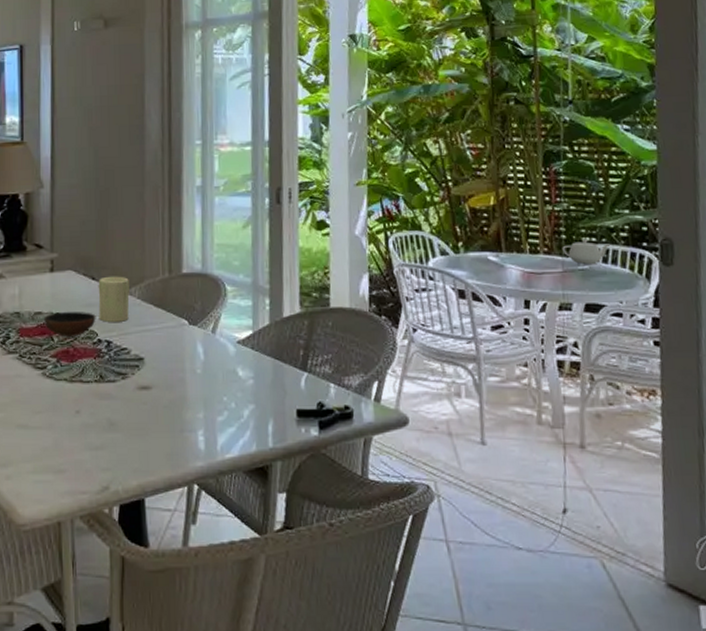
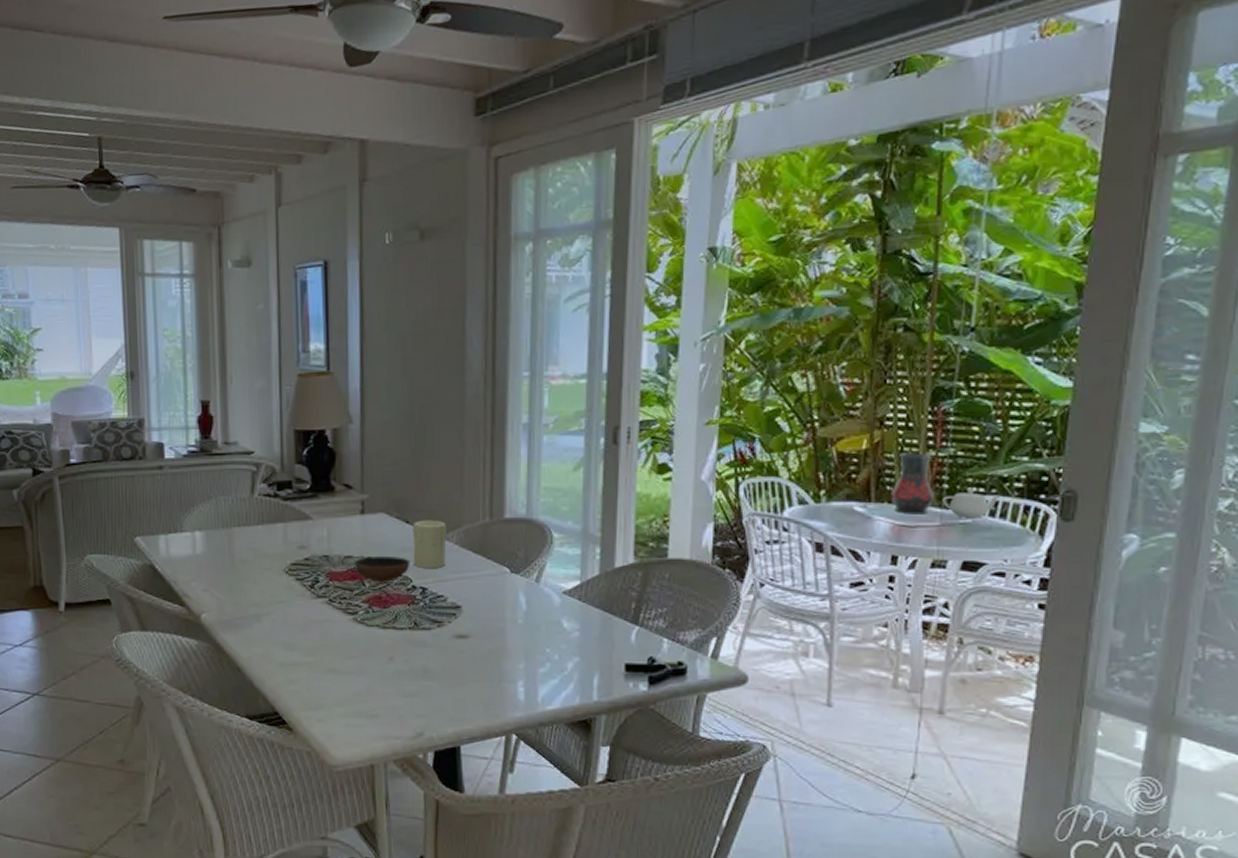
pitcher: none [518,207,555,262] -> present [891,452,934,514]

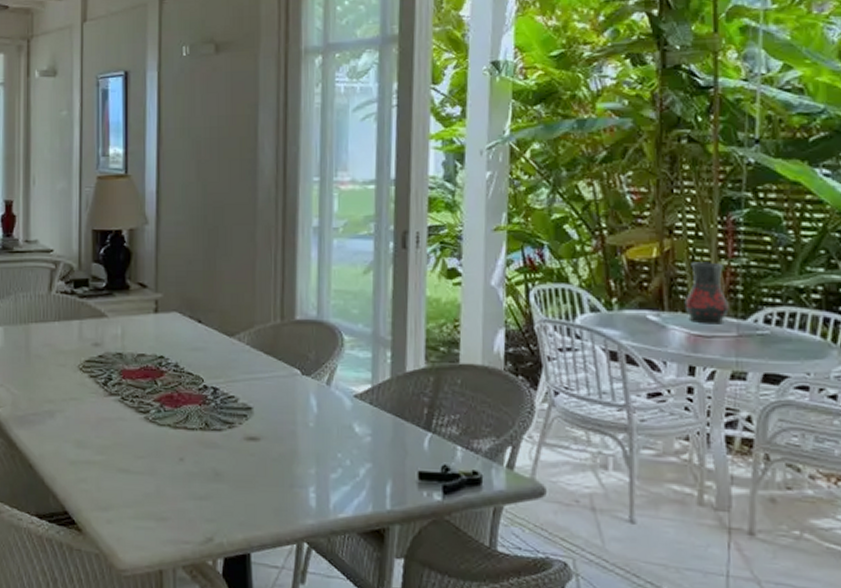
bowl: present [355,557,410,582] -> none [148,355,202,381]
candle: present [412,520,448,568] -> none [204,320,239,368]
teapot: present [942,489,1002,517] -> none [738,300,799,328]

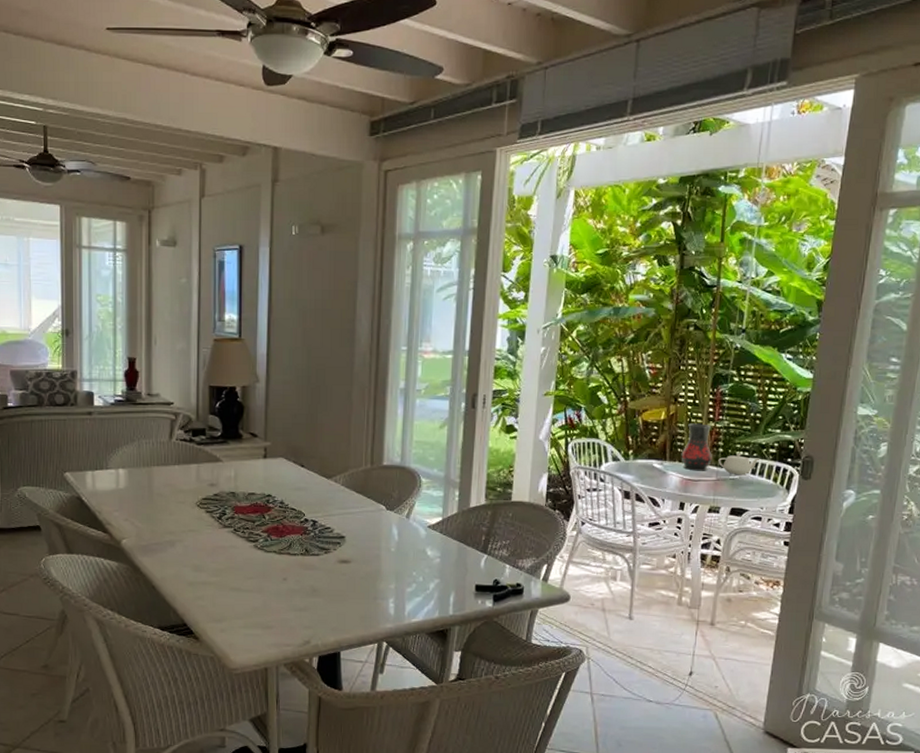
teapot: none [738,300,799,328] -> present [718,453,761,474]

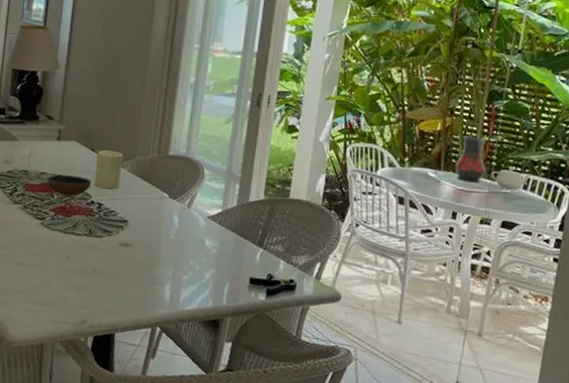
bowl: none [257,494,304,515] -> present [47,174,92,196]
candle: none [306,464,336,505] -> present [94,149,124,189]

